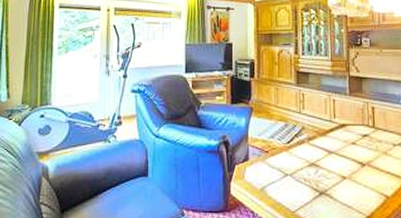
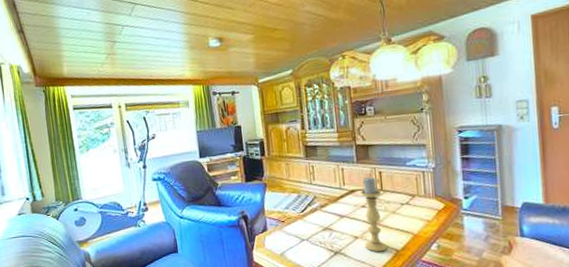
candle holder: none [350,111,376,197] -> present [360,176,387,252]

